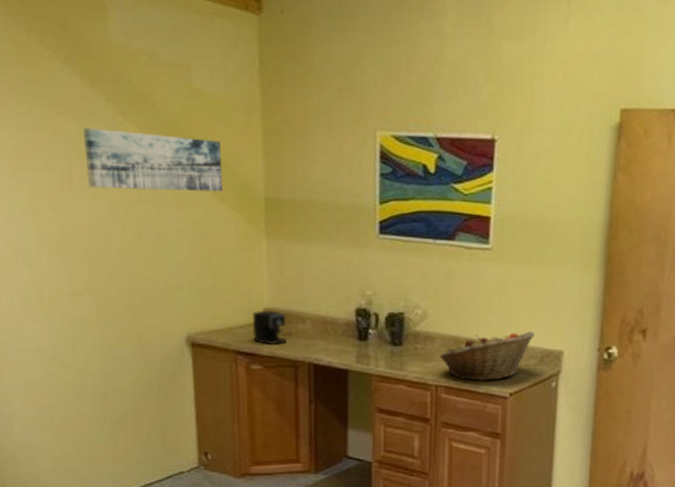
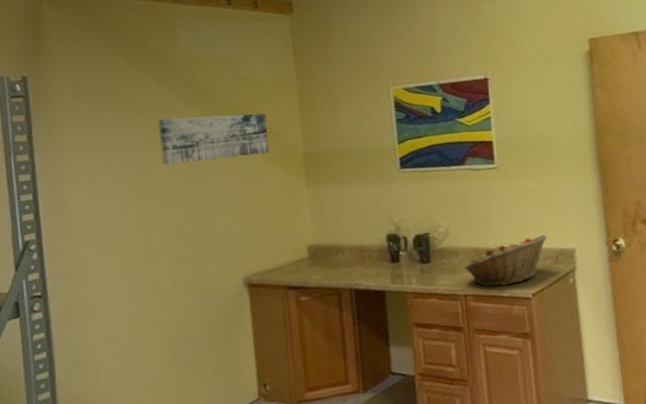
coffee maker: present [252,310,292,346] -> none [299,246,334,278]

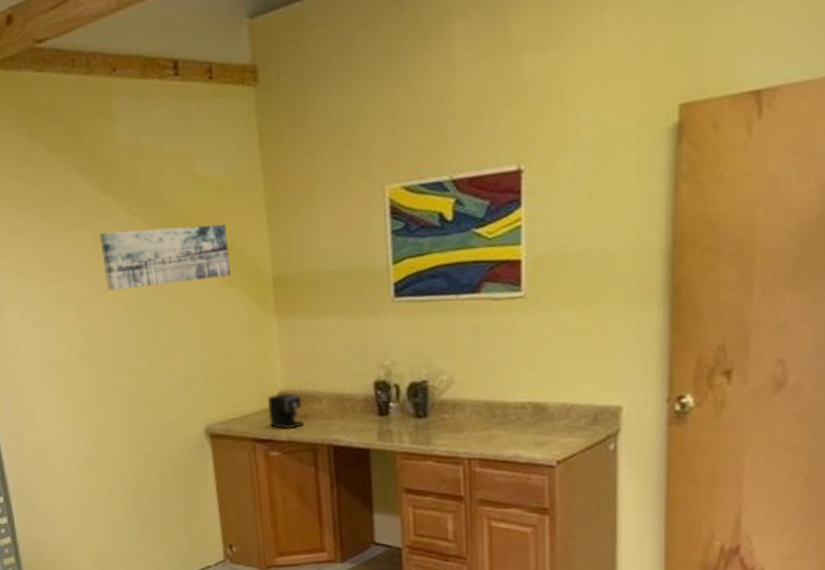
coffee maker: none [299,246,334,278] -> present [268,392,309,430]
fruit basket: present [464,234,548,287] -> none [471,387,585,451]

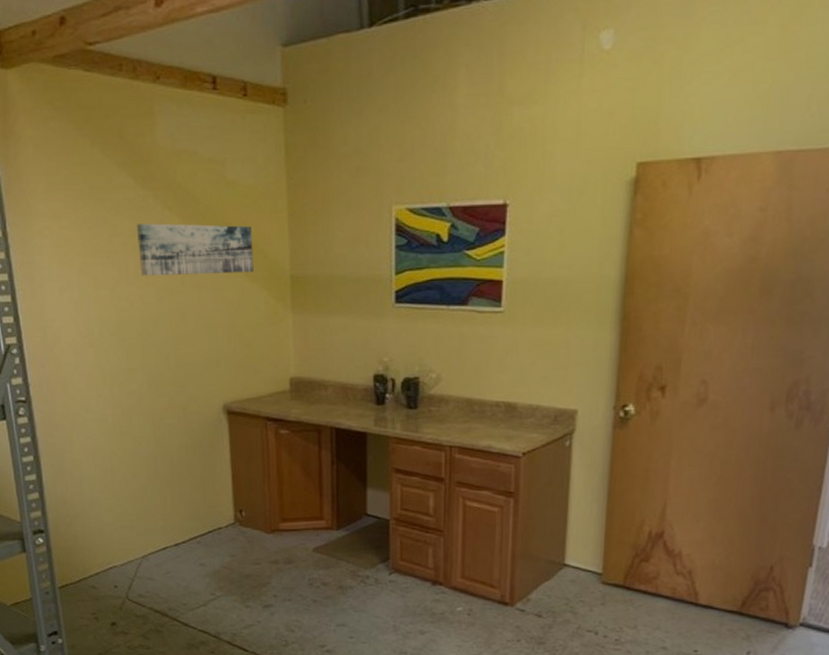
coffee maker: present [268,392,309,430] -> none [280,379,316,412]

